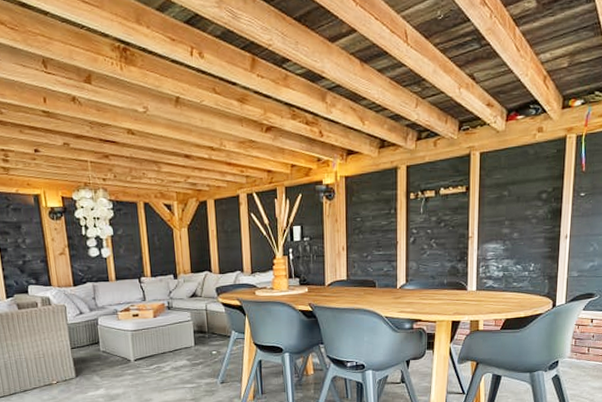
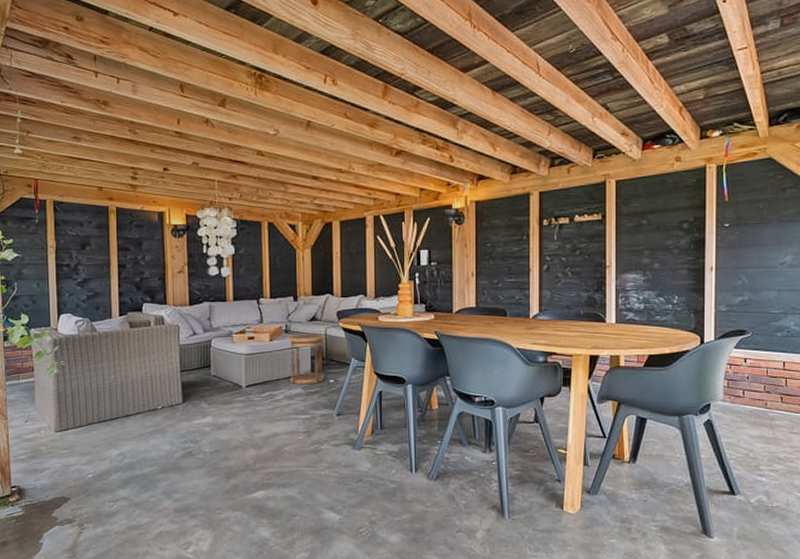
side table: none [170,309,208,357] -> present [287,333,325,384]

